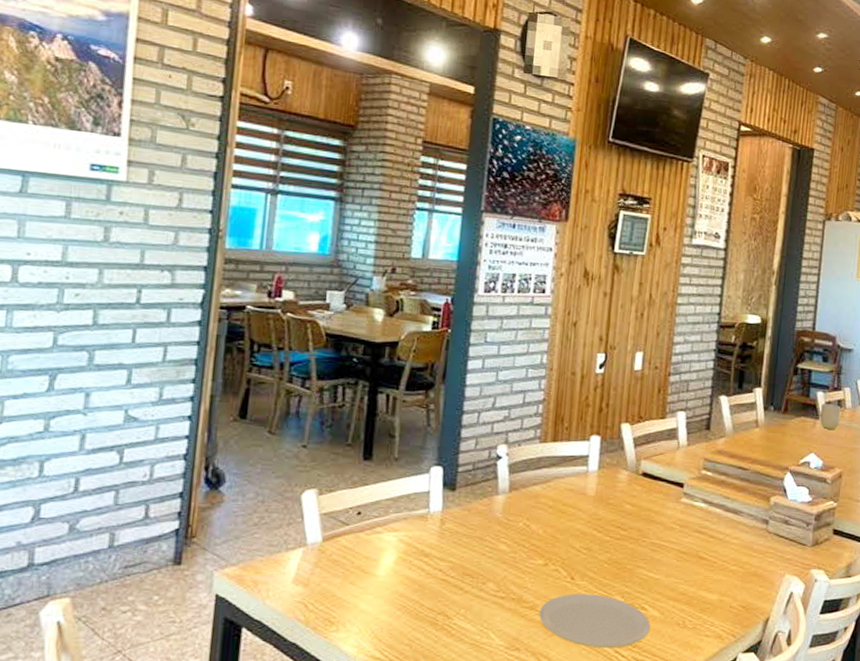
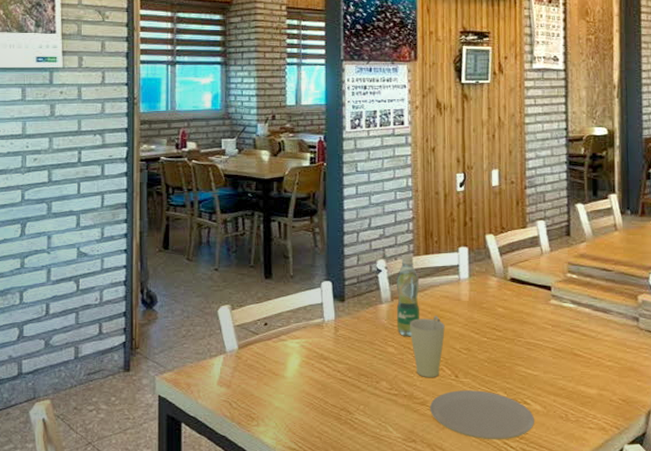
bottle: none [512,439,544,534] -> present [396,253,420,337]
cup: none [526,510,566,579] -> present [409,315,445,377]

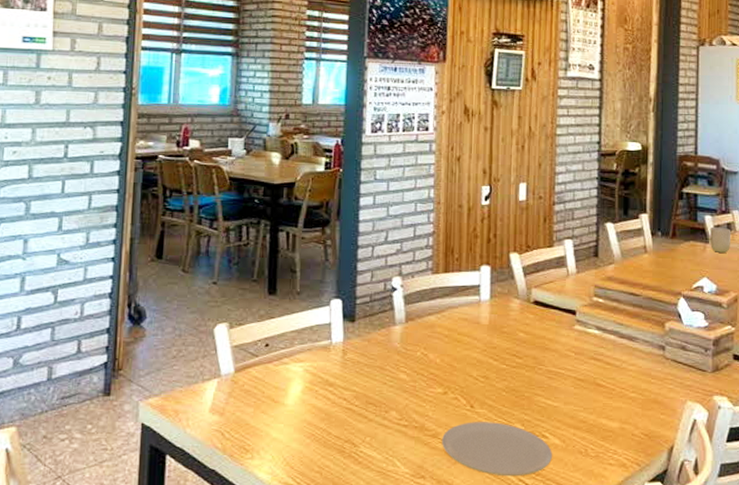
bottle: present [396,253,420,337] -> none [410,271,437,363]
cup: present [409,315,445,377] -> none [424,339,462,407]

